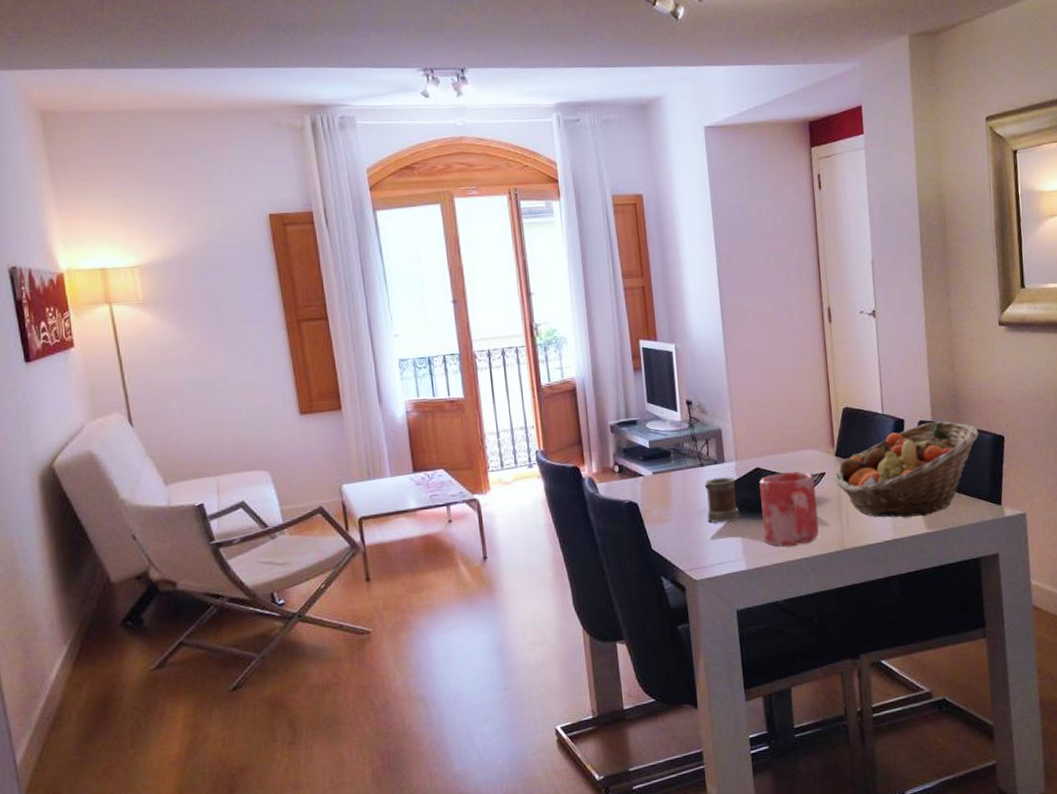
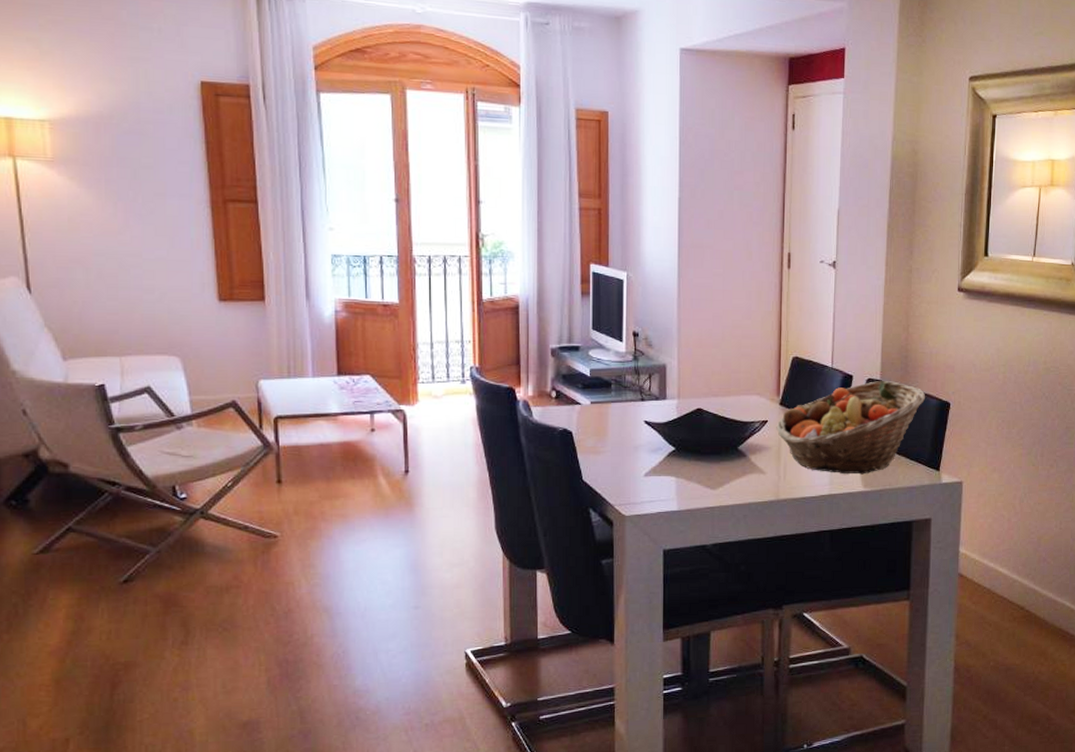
mug: present [705,476,740,523] -> none [642,413,676,460]
vase: present [759,471,819,547] -> none [699,415,756,491]

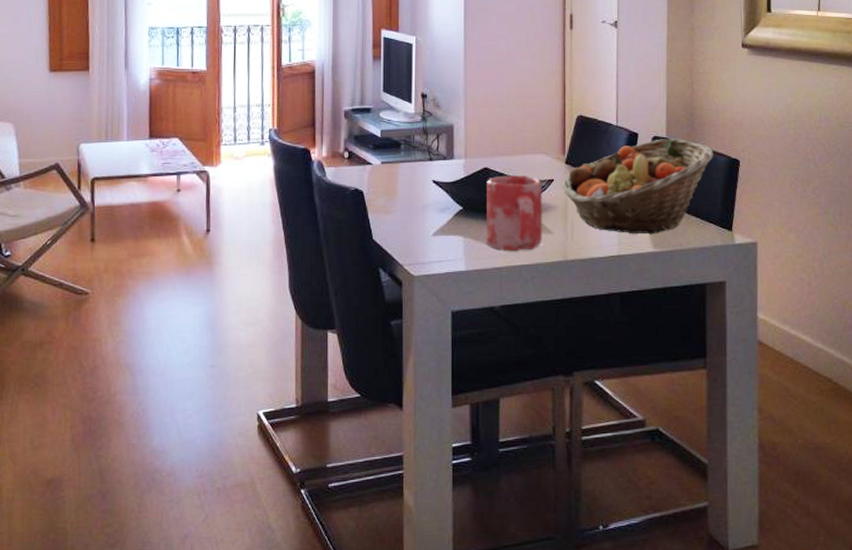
vase: none [699,415,756,491] -> present [486,174,542,251]

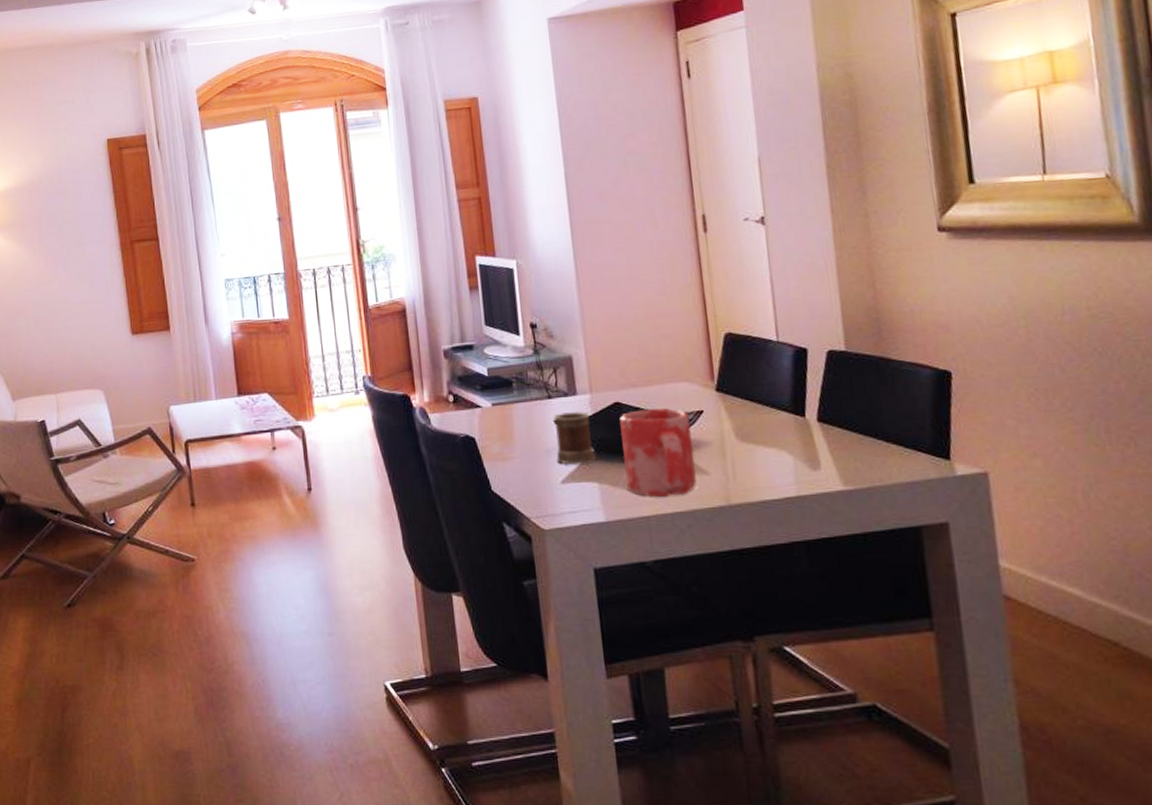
mug: none [431,173,464,220] -> present [553,411,596,465]
fruit basket: present [562,137,714,235] -> none [715,351,914,470]

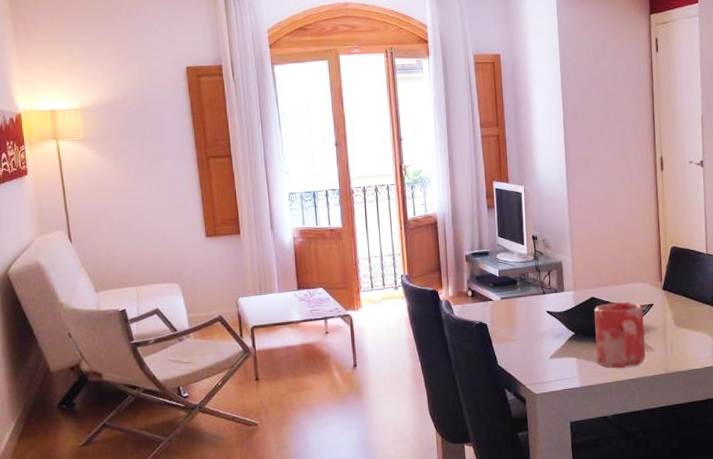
mug: present [553,411,596,465] -> none [546,303,576,345]

